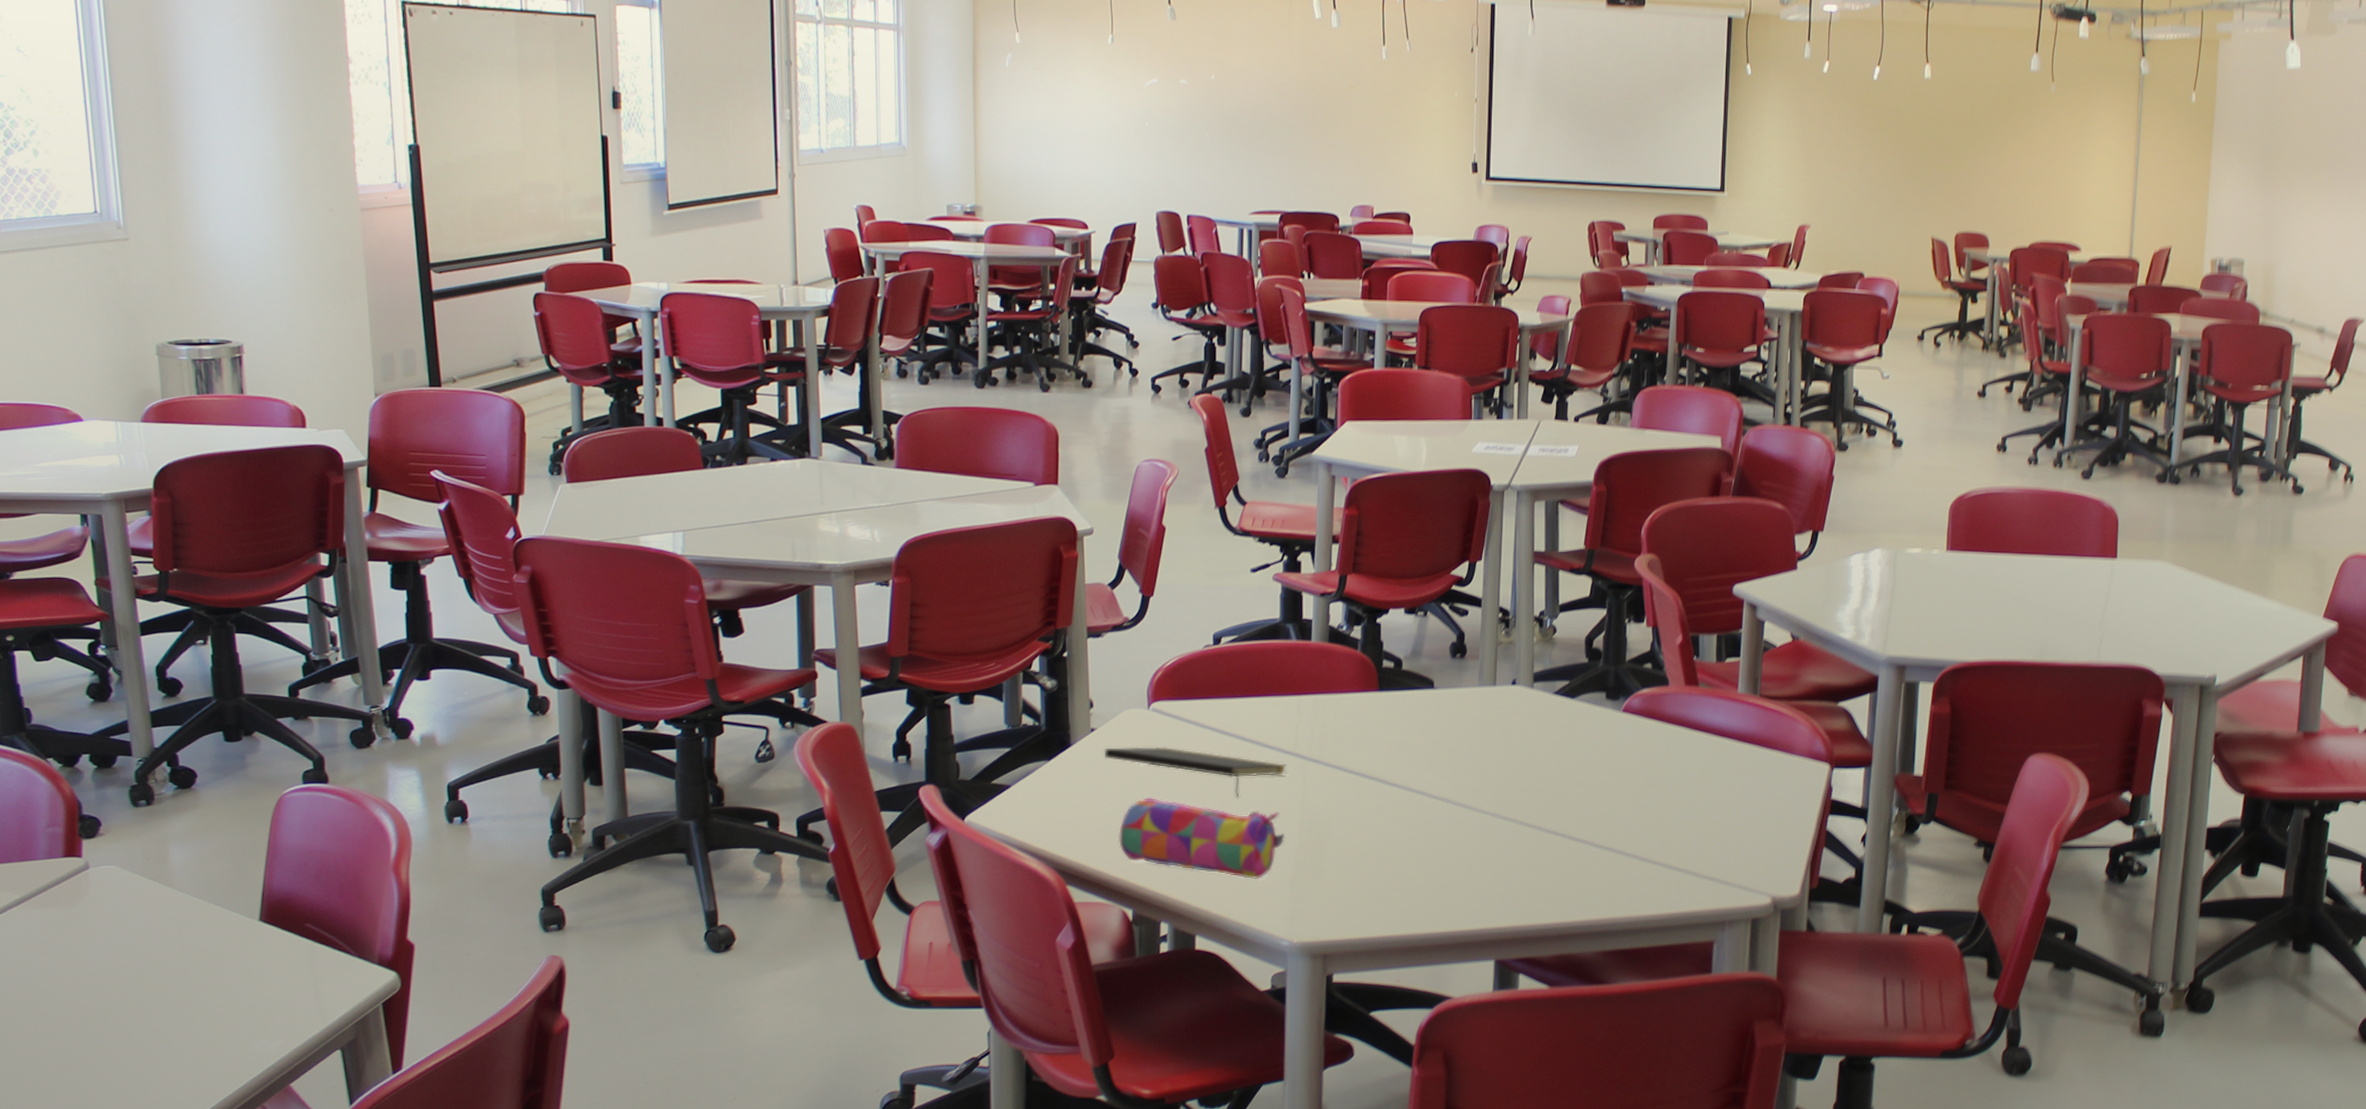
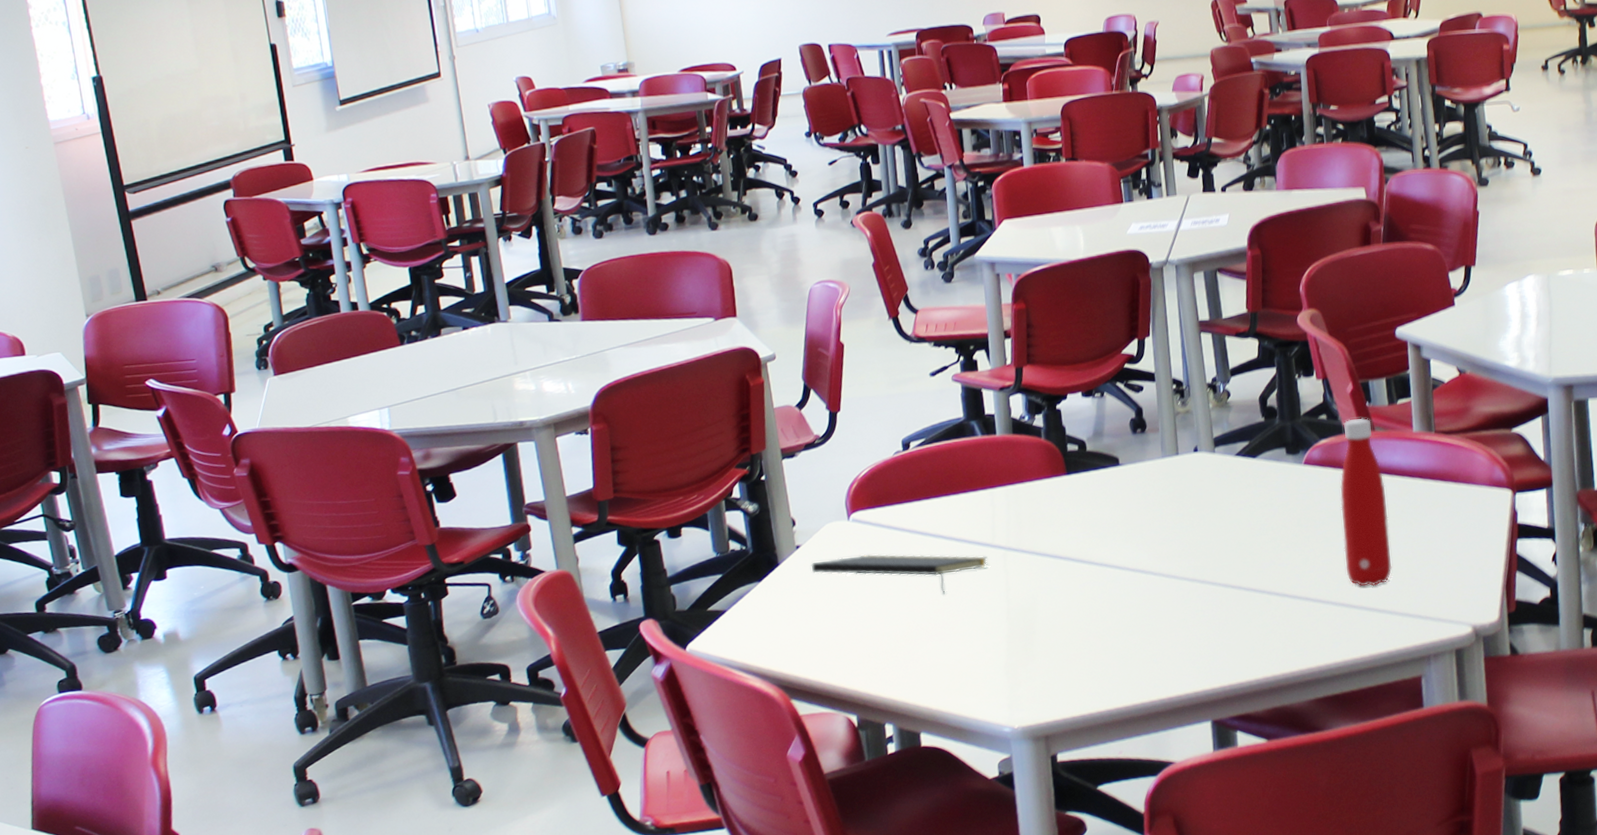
pencil case: present [1119,798,1285,880] -> none [834,603,995,672]
bottle: none [1651,671,1702,845] -> present [1340,417,1392,587]

